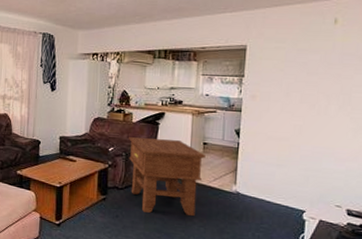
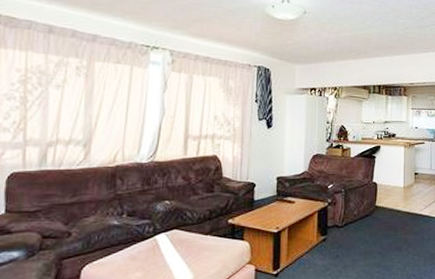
side table: present [129,137,206,216] -> none [347,173,417,248]

